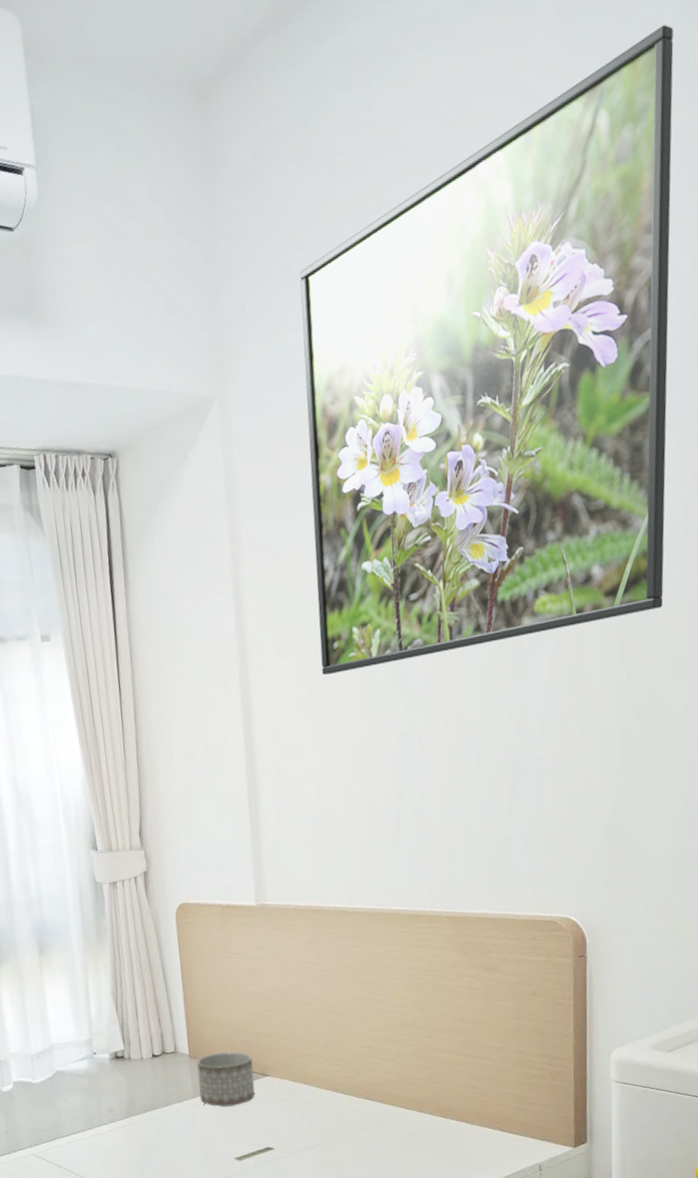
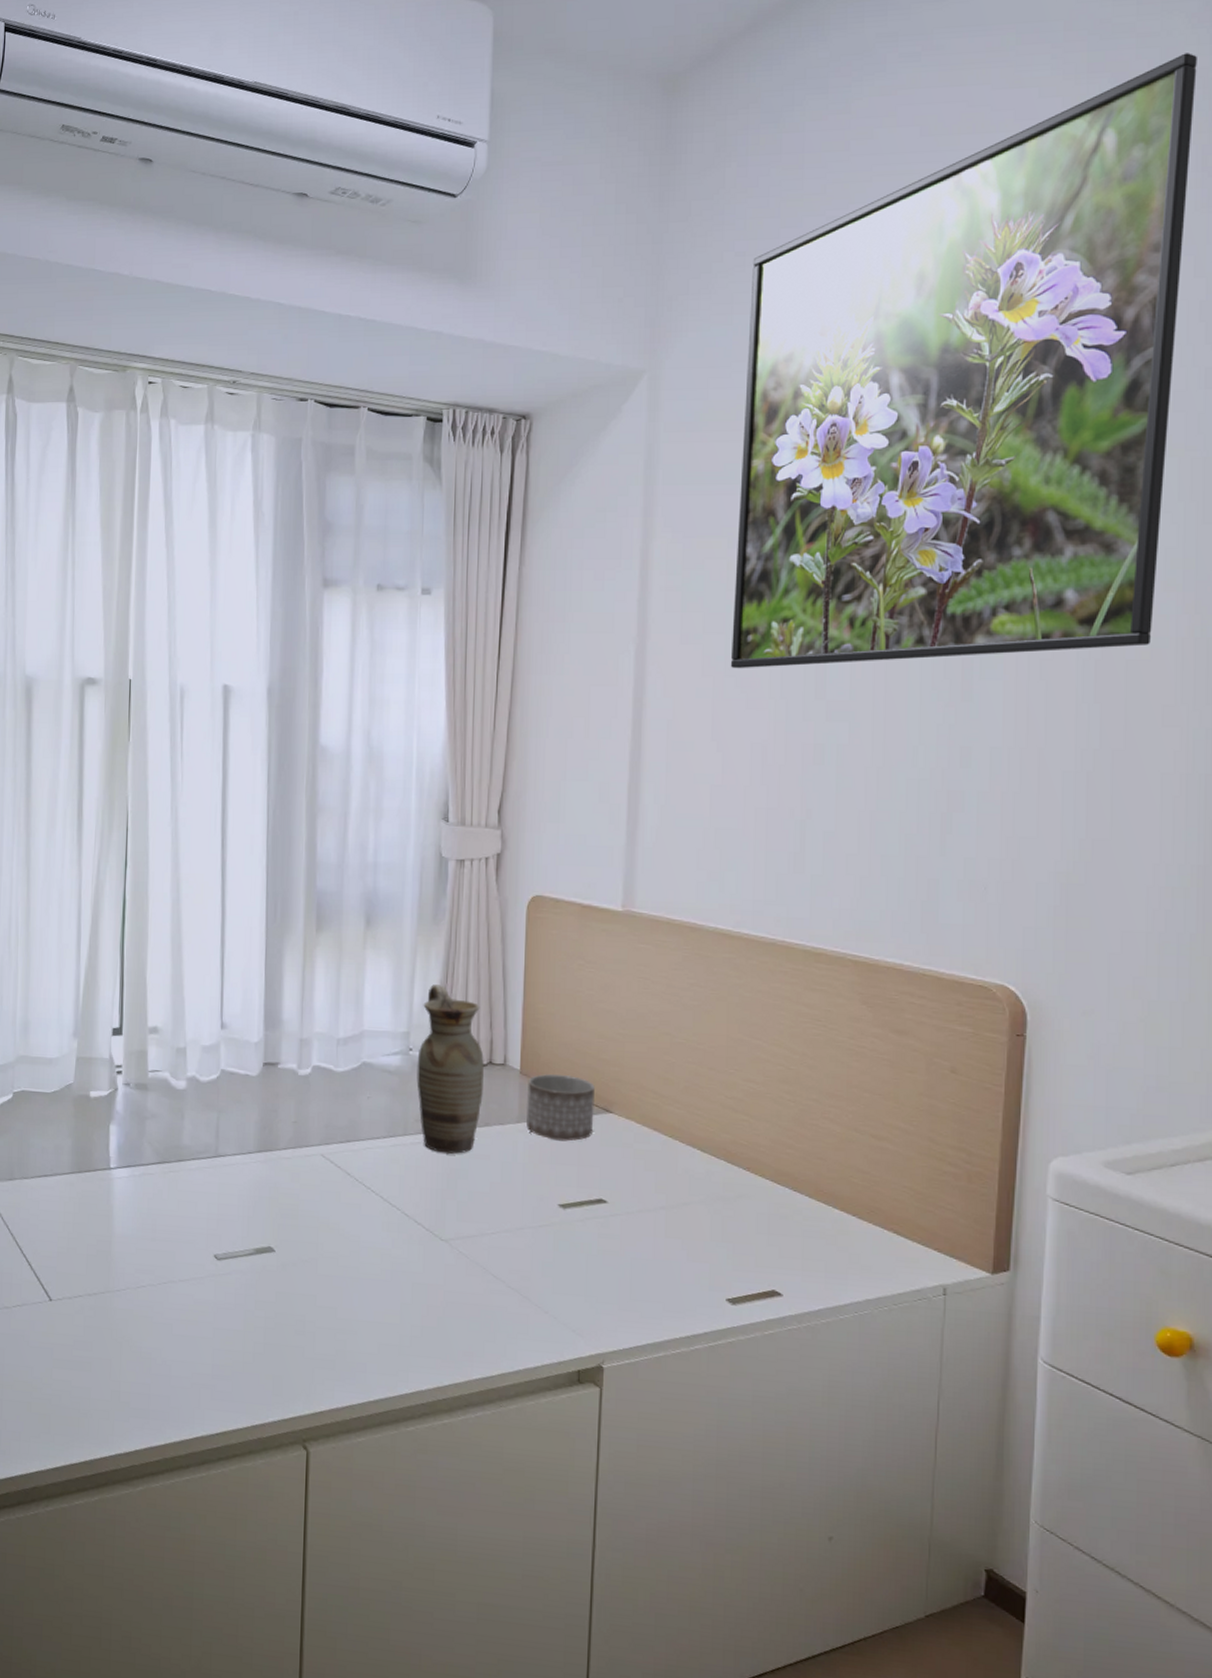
ceramic jug: none [99,994,162,1135] -> present [416,984,484,1155]

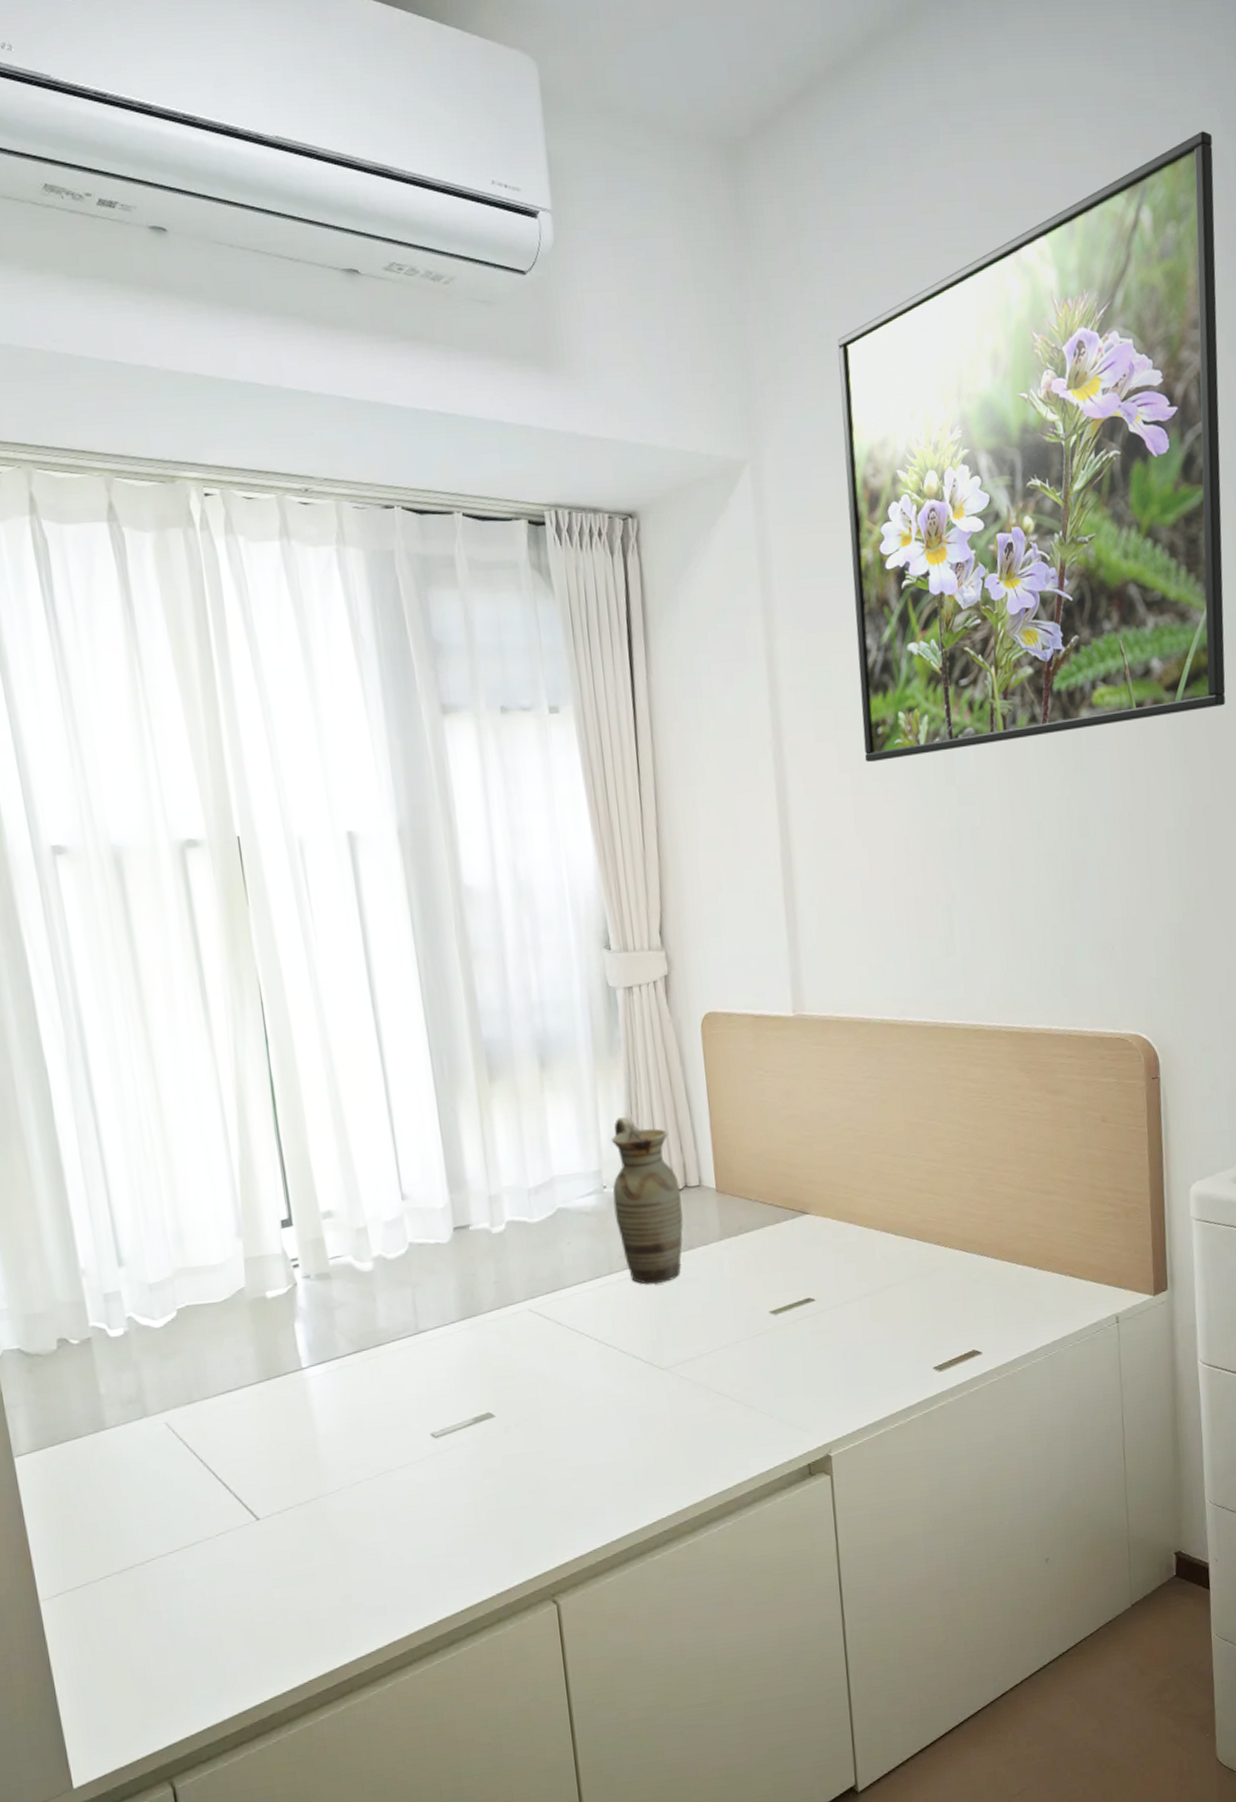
planter: present [526,1074,595,1142] -> none [725,1185,793,1251]

